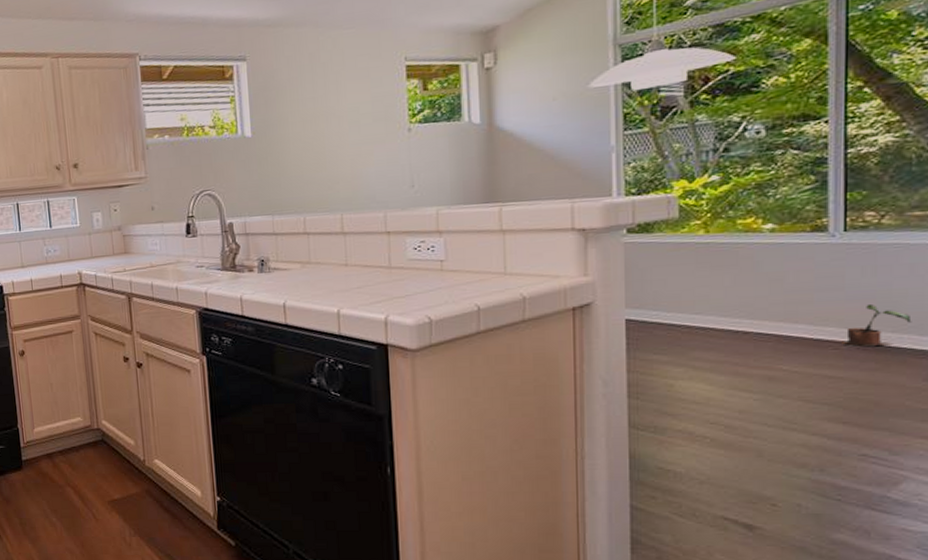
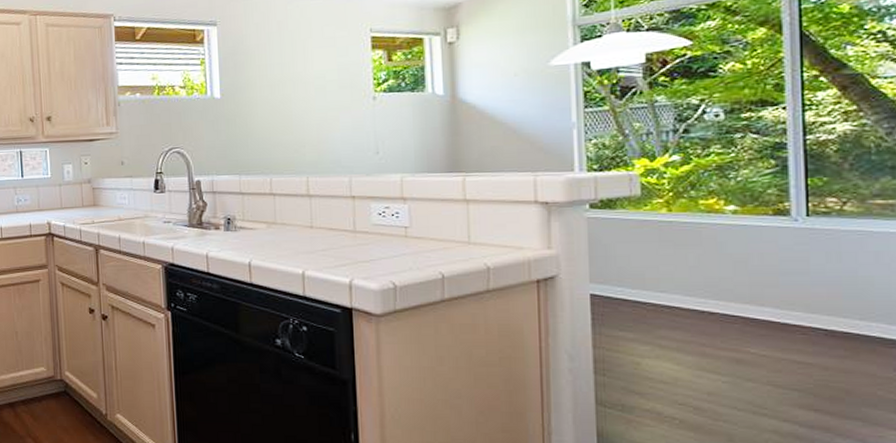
potted plant: present [840,303,912,347] -> none [808,289,879,334]

